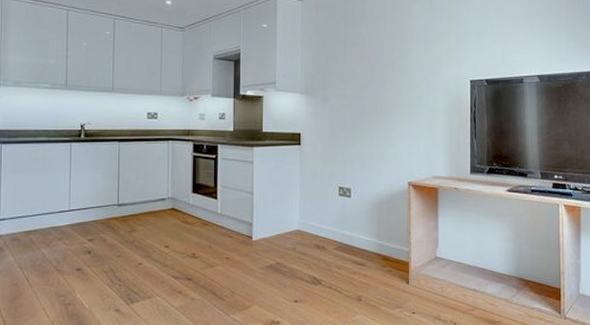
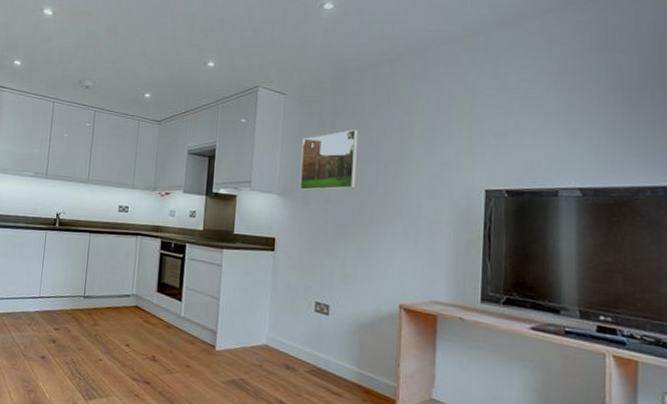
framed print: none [319,32,368,89] -> present [299,129,358,191]

